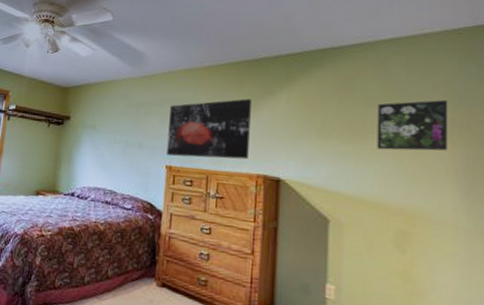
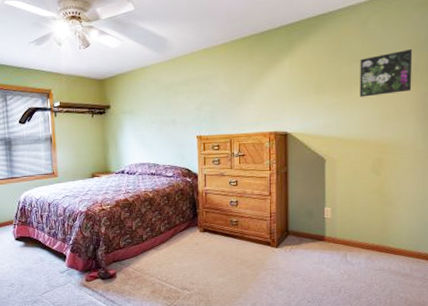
wall art: present [167,98,252,160] -> none [195,69,262,128]

